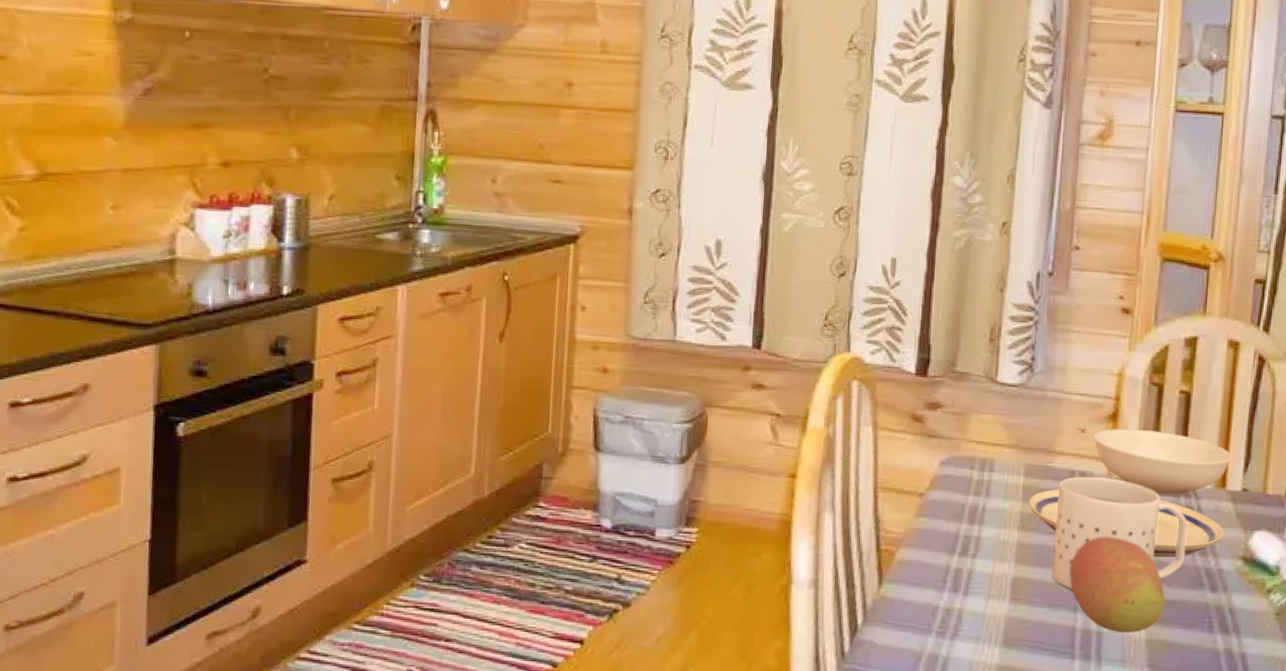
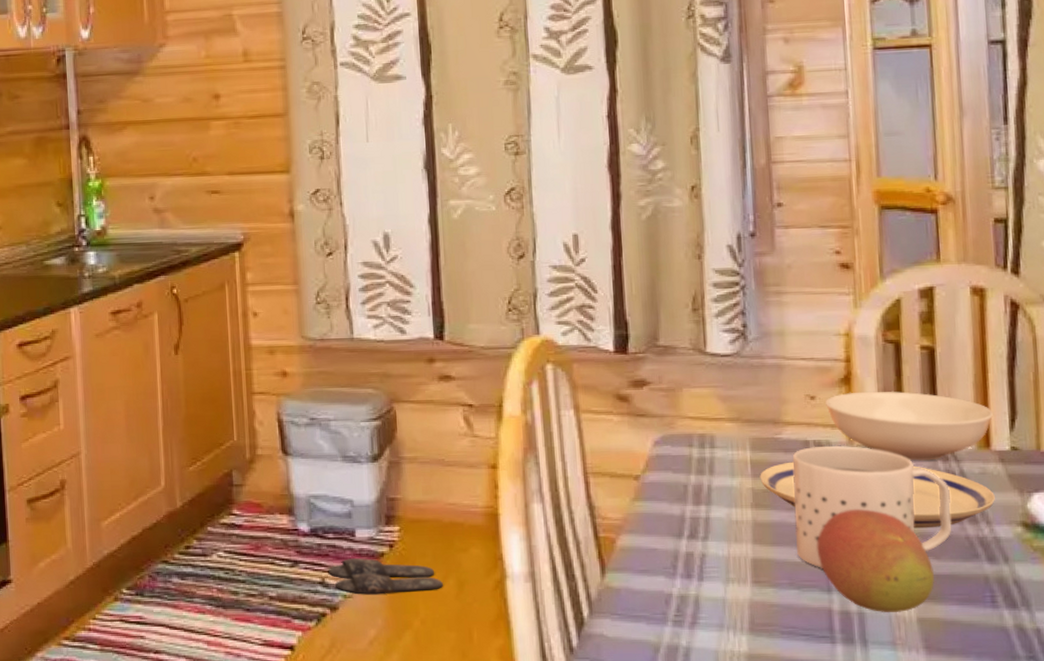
slippers: none [626,557,732,594] -> present [329,558,443,595]

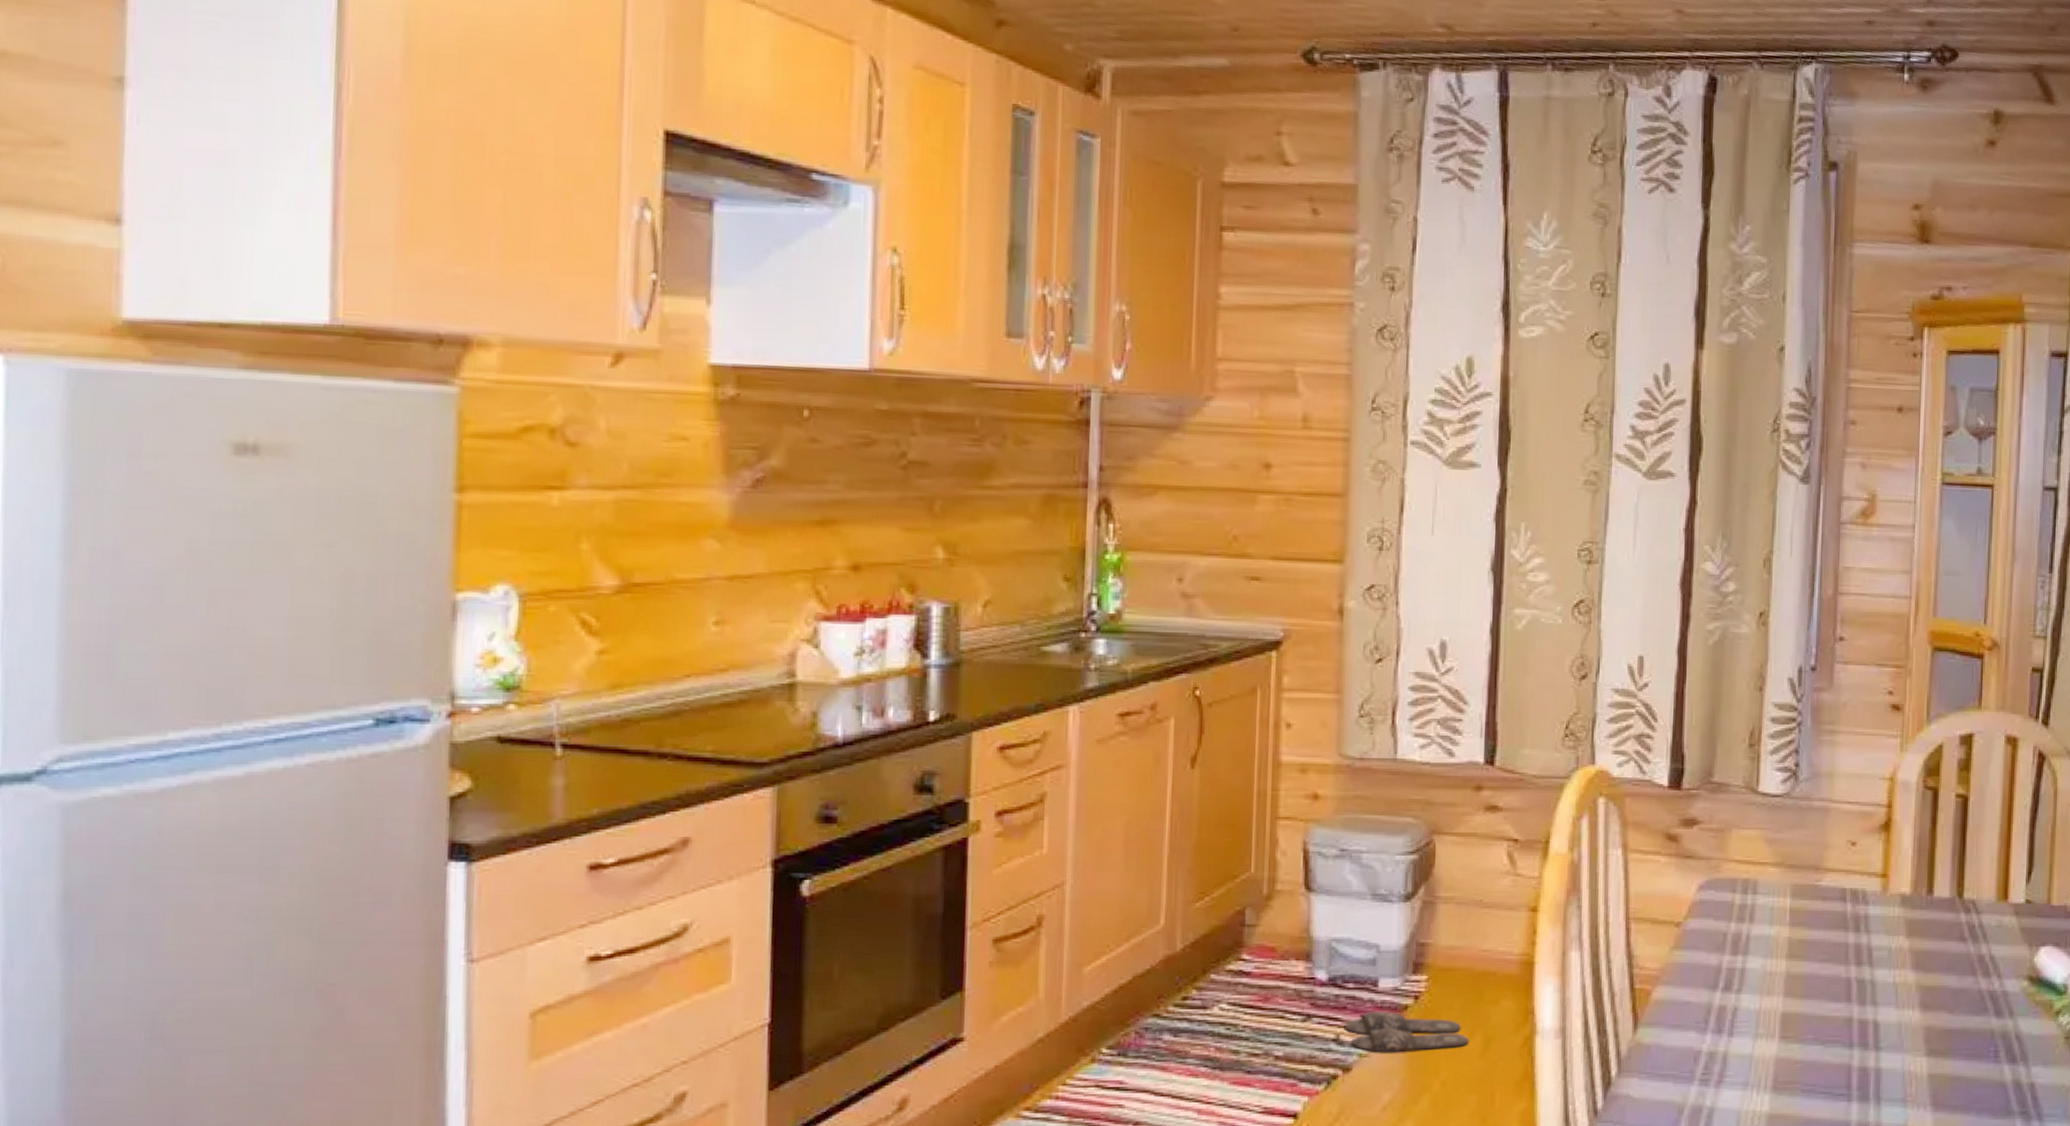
plate: present [760,462,995,529] -> none [1797,910,2007,982]
mug: present [792,445,952,568] -> none [1824,894,1968,1023]
fruit: present [816,509,935,613] -> none [1843,962,1948,1069]
bowl: present [826,391,994,461] -> none [1865,839,2014,912]

